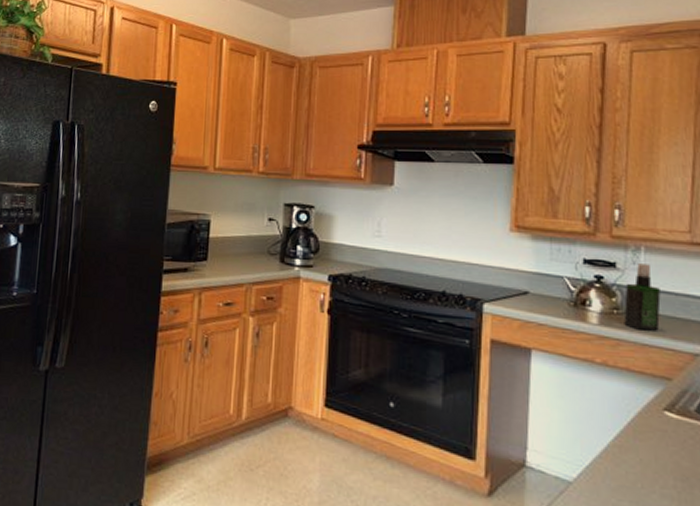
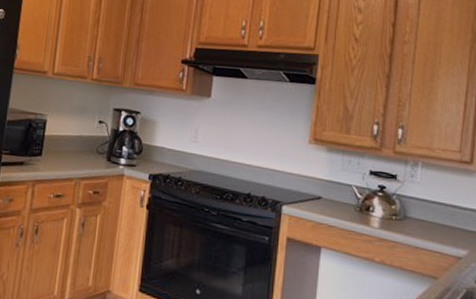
spray bottle: present [623,263,661,331] -> none [400,177,432,236]

